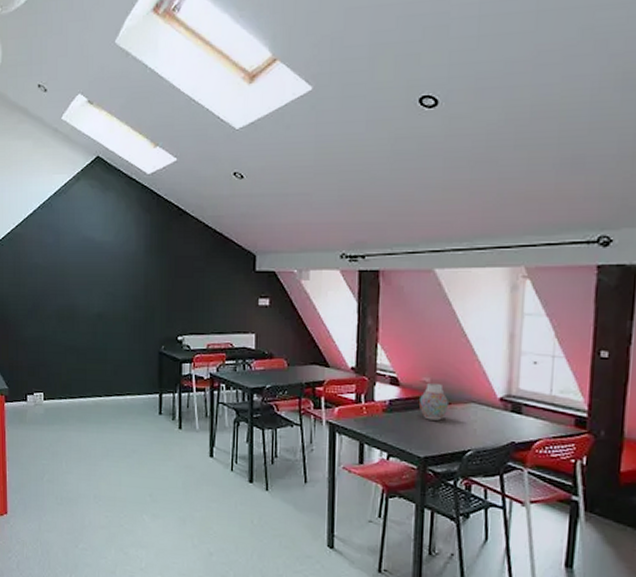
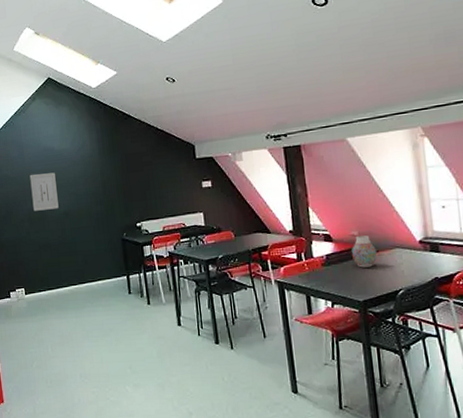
wall art: none [63,265,92,309] -> present [29,172,59,211]

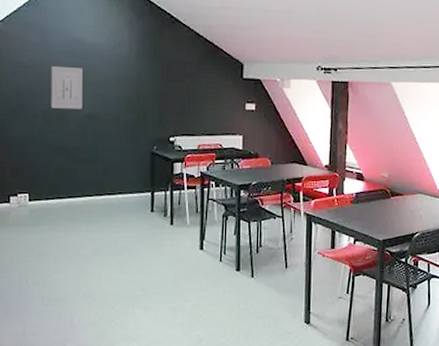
vase: present [351,235,378,268] -> none [378,178,402,209]

